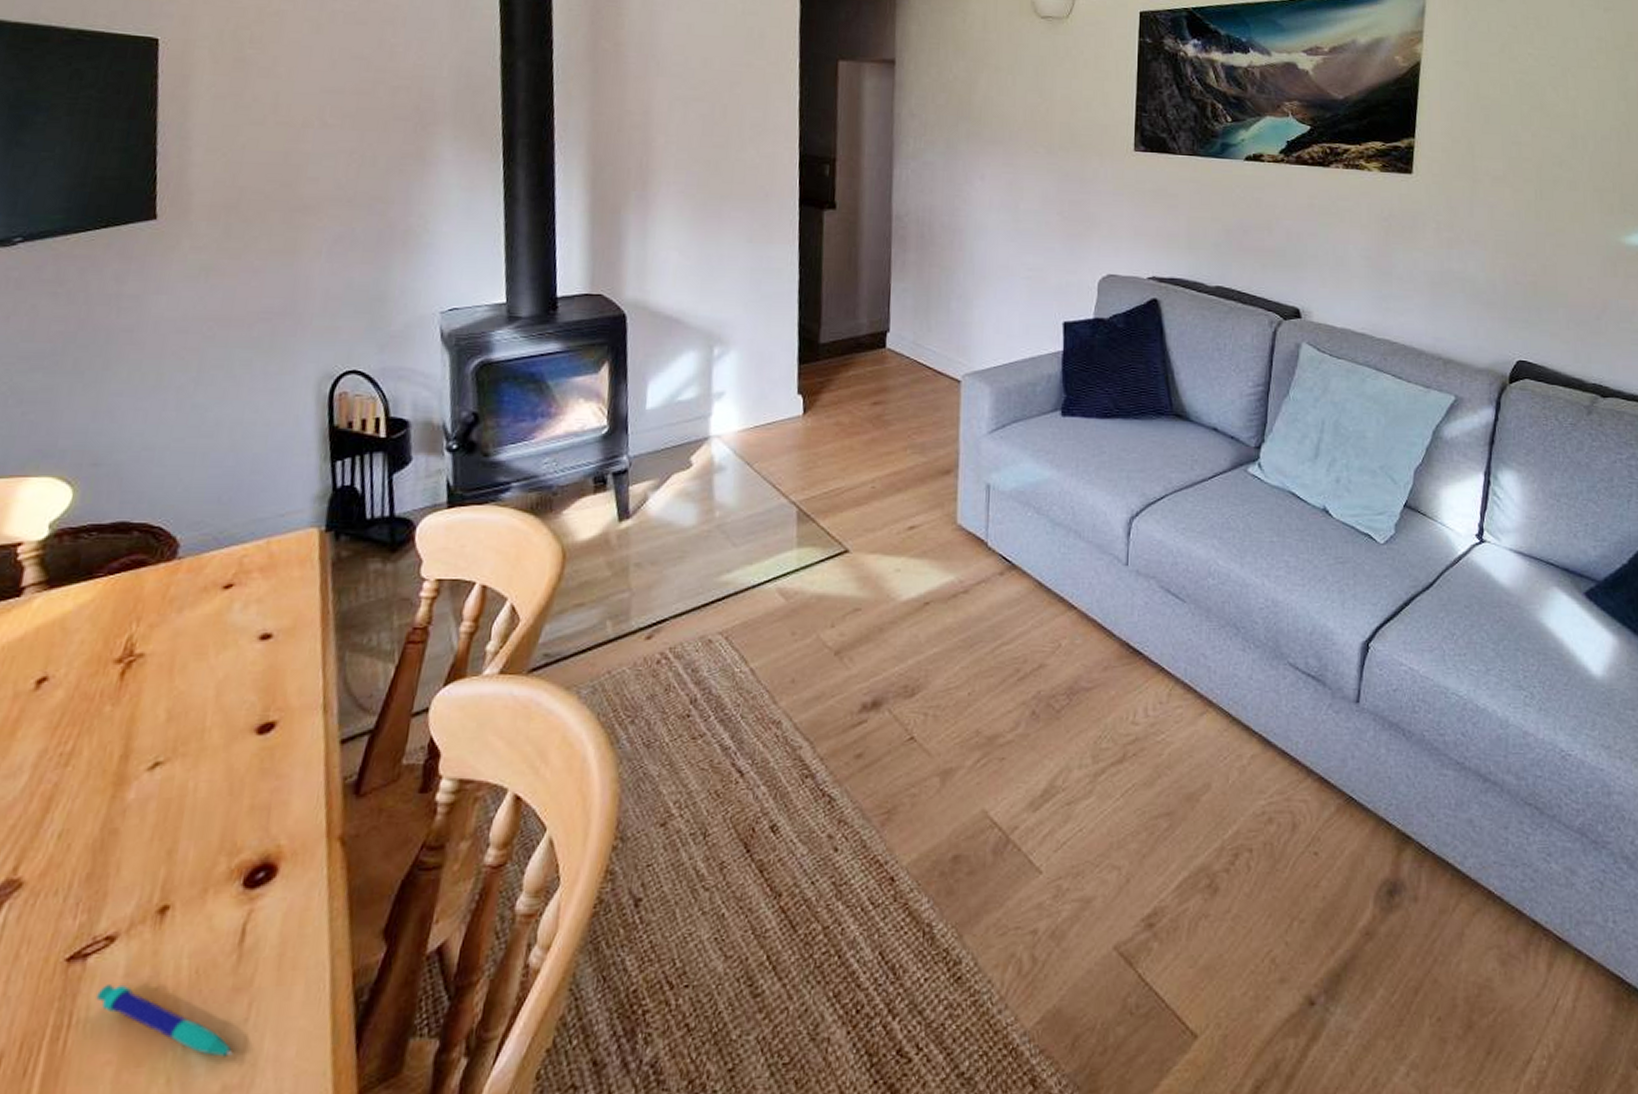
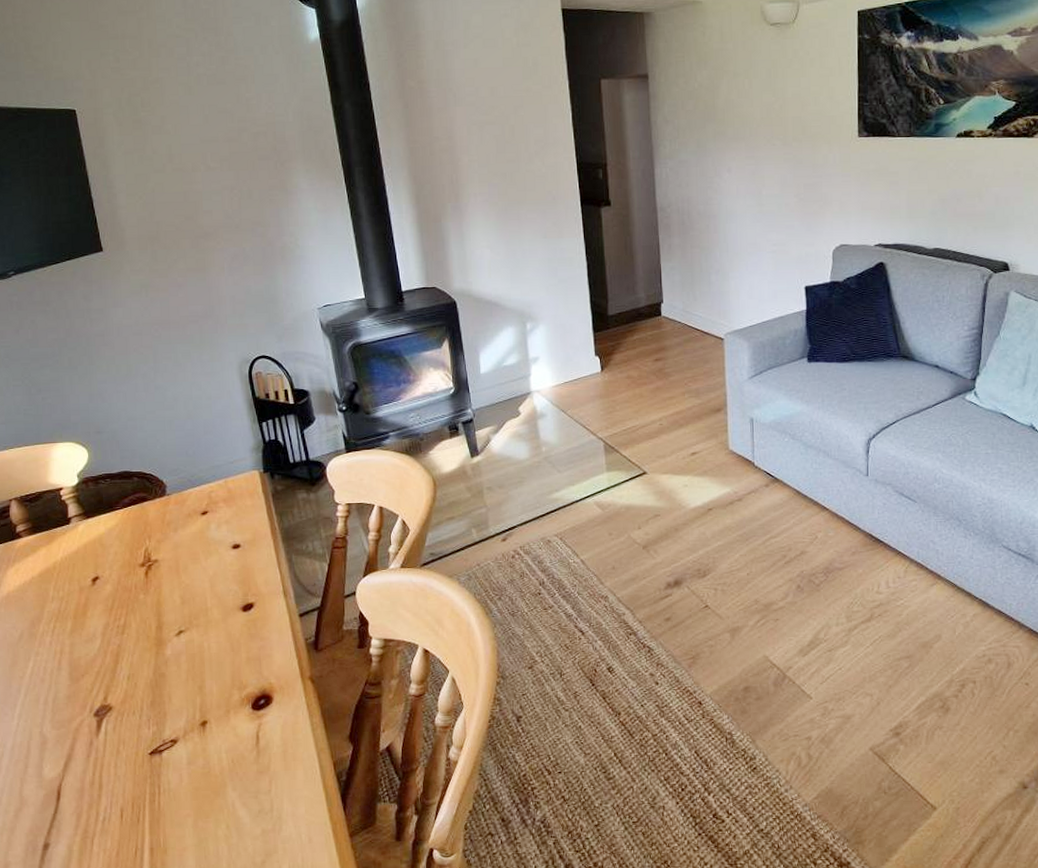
pen: present [96,984,233,1057] -> none [173,769,265,813]

